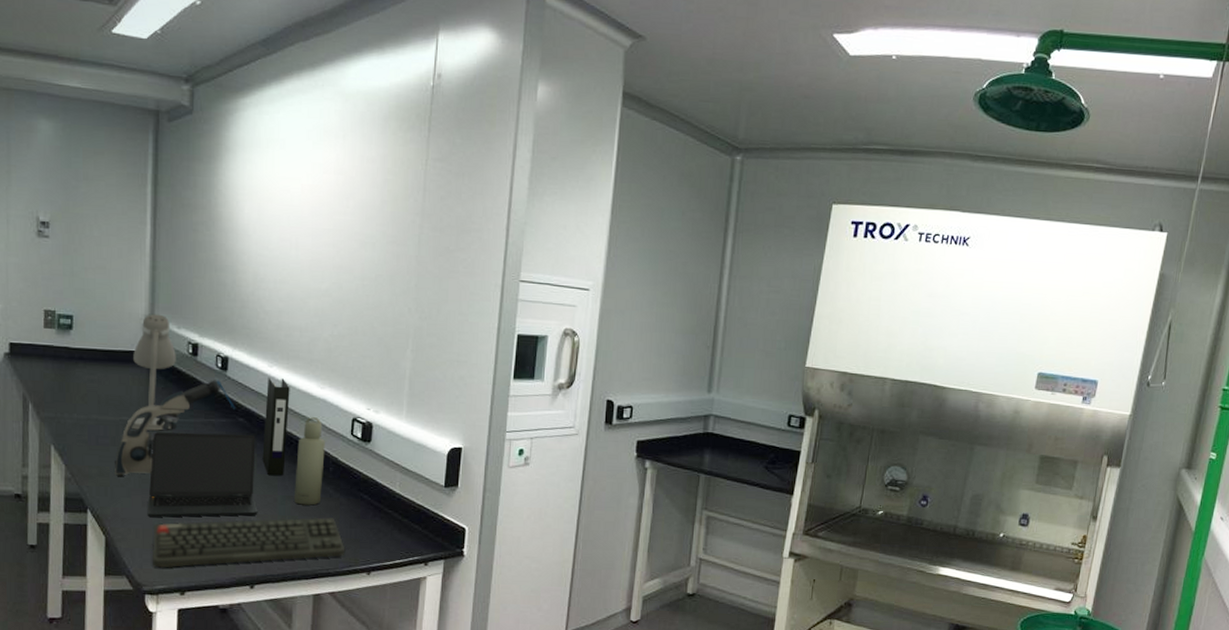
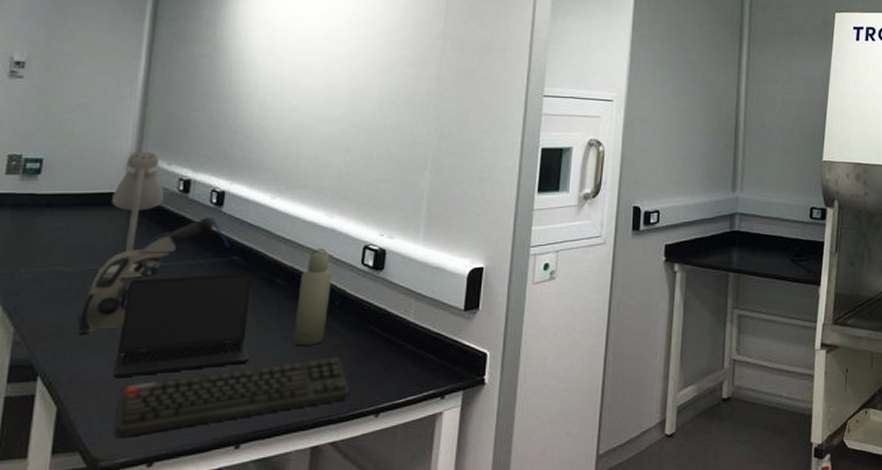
binder: present [262,378,290,476] -> none [258,210,295,317]

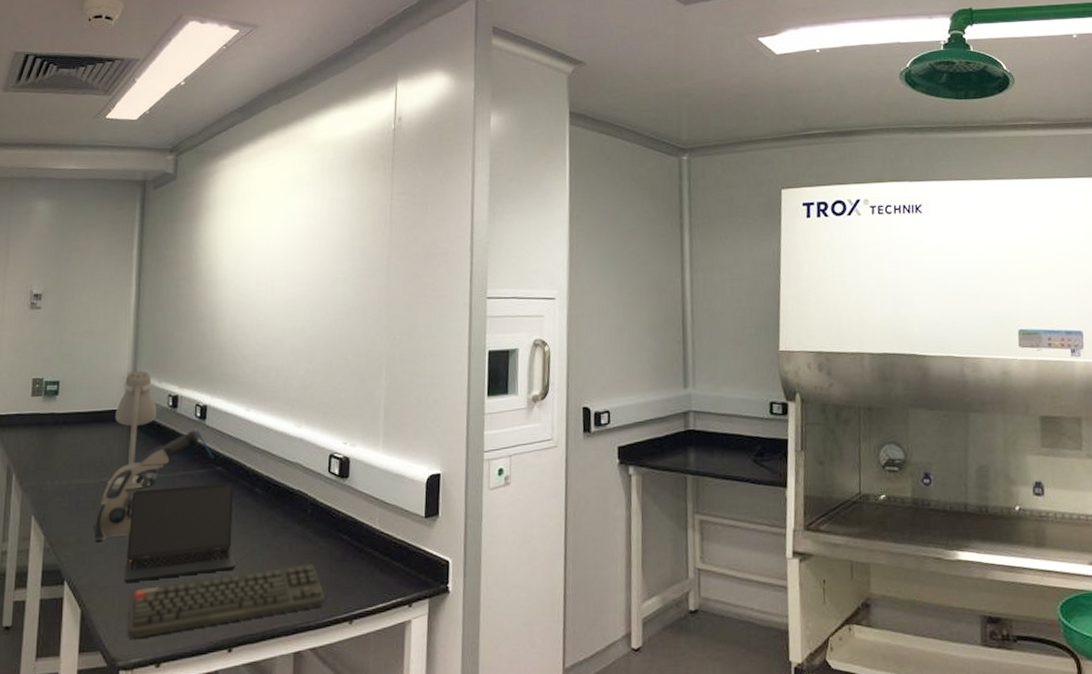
bottle: present [293,248,332,346] -> none [273,458,303,553]

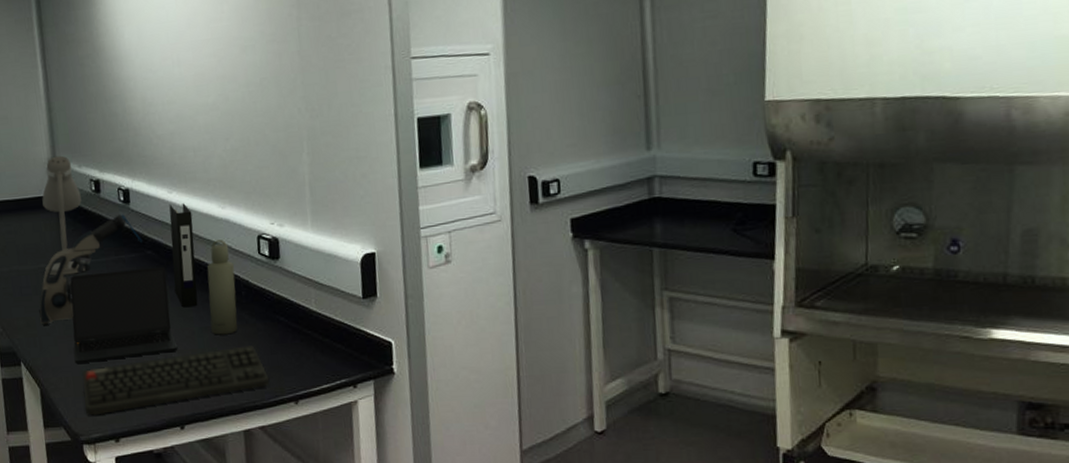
binder: none [240,421,267,525] -> present [169,203,198,308]
bottle: none [273,458,303,553] -> present [207,240,238,335]

